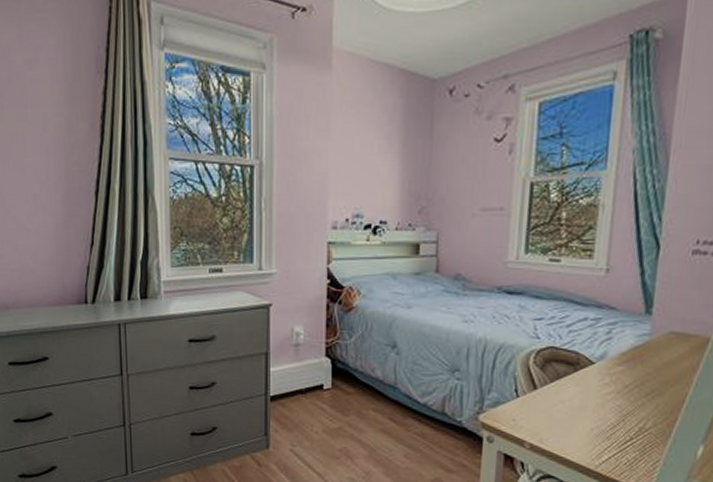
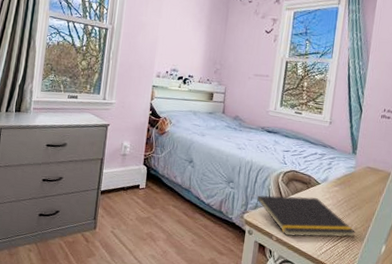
notepad: none [493,382,656,442] -> present [254,195,356,238]

